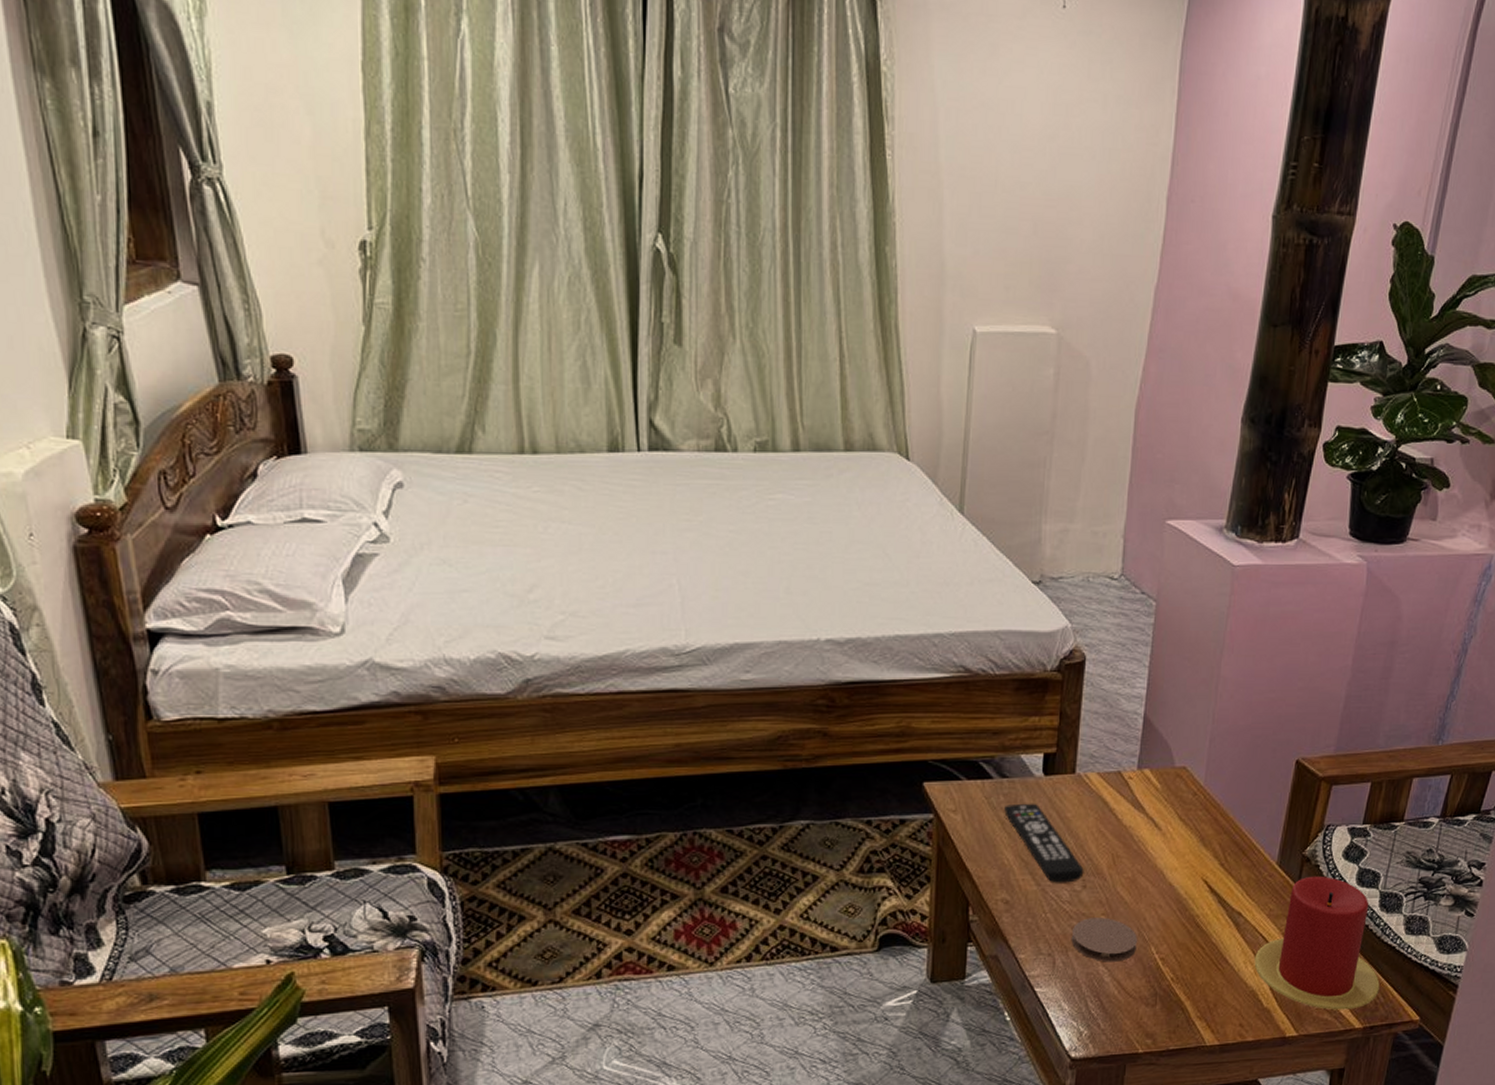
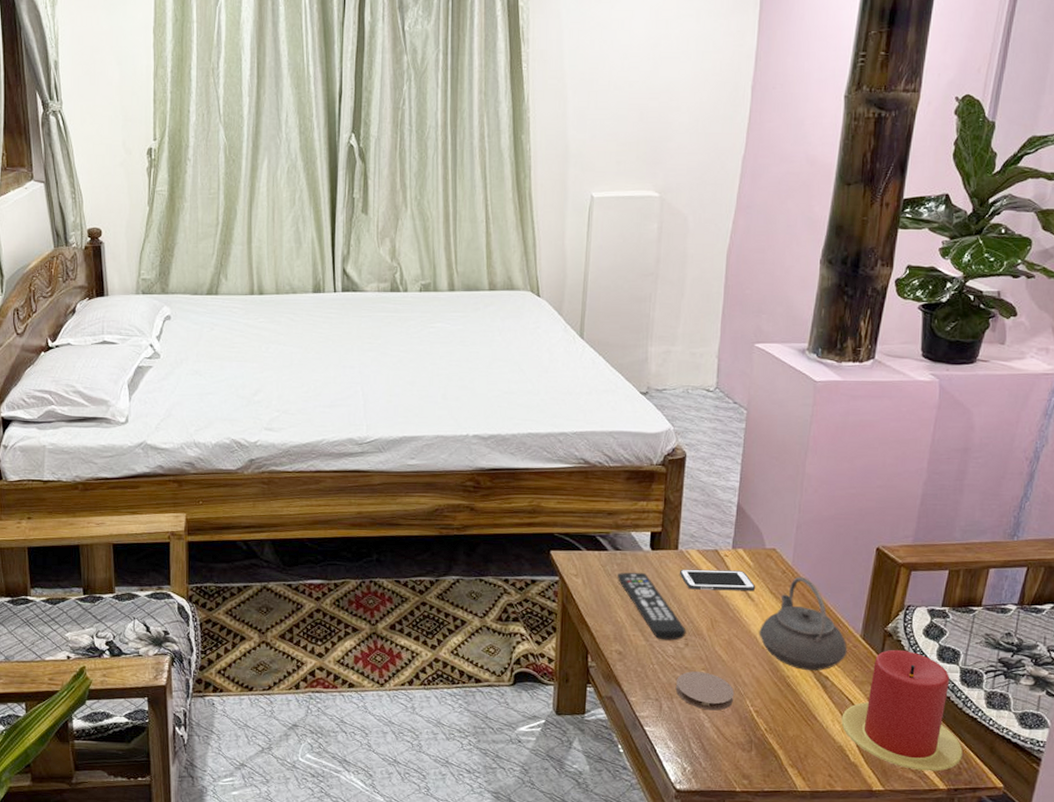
cell phone: none [1077,795,1164,821] -> present [680,569,756,592]
teapot: none [1166,798,1263,907] -> present [759,576,848,670]

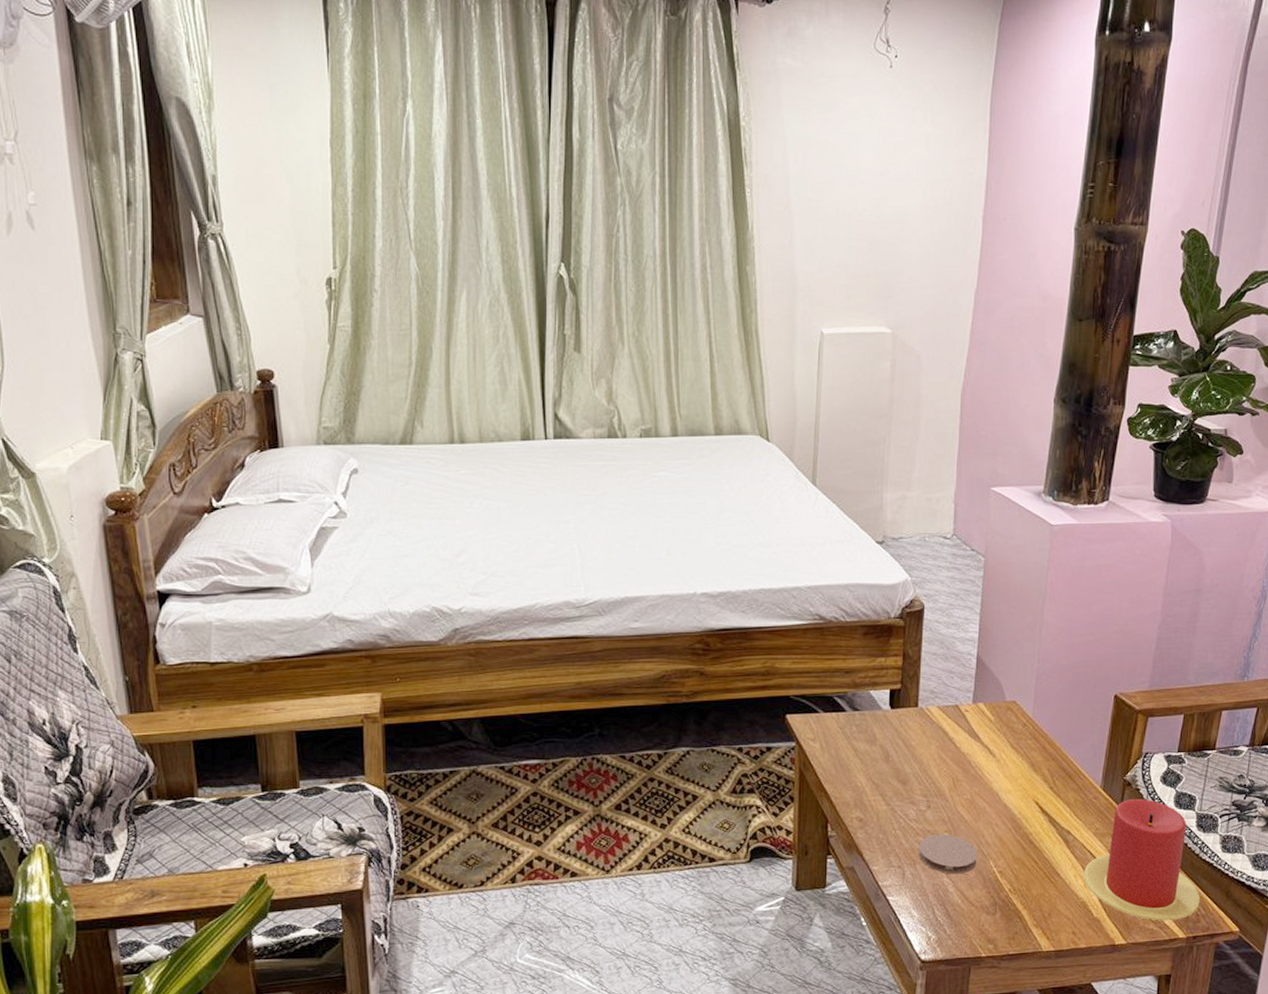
remote control: present [618,572,686,641] -> none [857,733,928,804]
cell phone: present [680,569,756,592] -> none [920,726,997,748]
teapot: present [759,576,848,670] -> none [1001,728,1088,825]

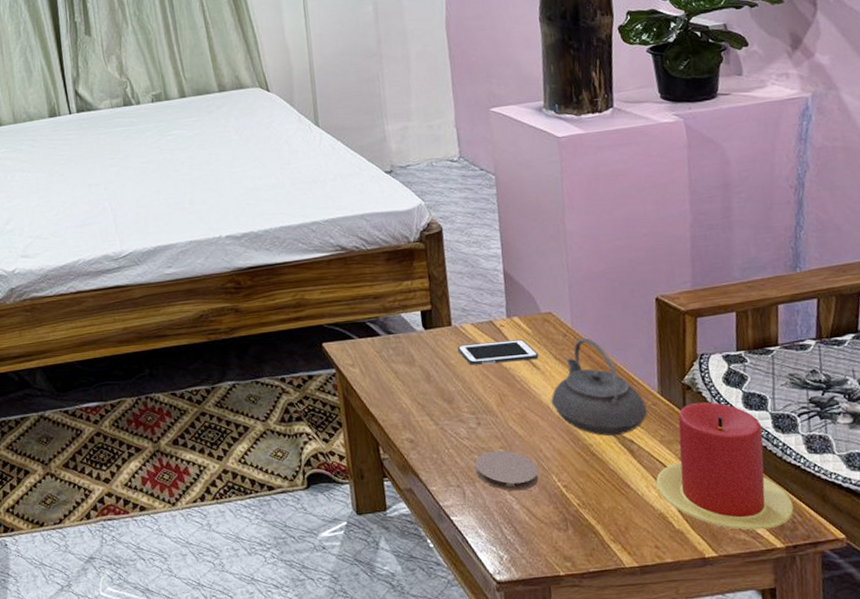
cell phone: none [920,726,997,748] -> present [458,339,539,366]
teapot: none [1001,728,1088,825] -> present [551,337,648,436]

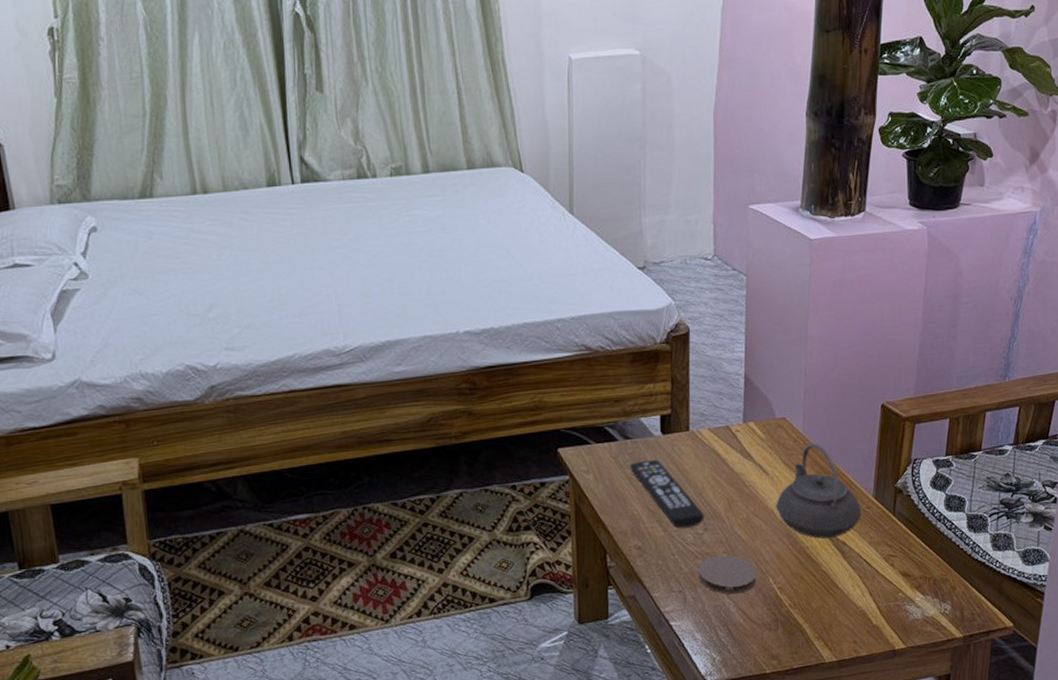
remote control: none [395,353,476,422] -> present [630,459,704,528]
cell phone: present [458,339,539,366] -> none [693,444,769,471]
candle: present [656,402,794,531] -> none [861,504,975,623]

